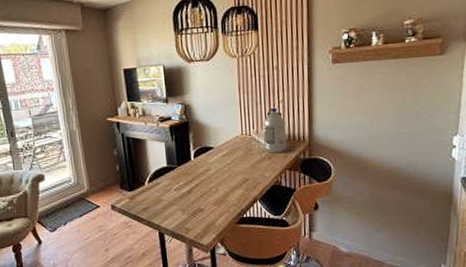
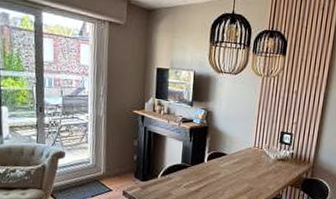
water jug: present [263,107,287,153] -> none [272,127,296,169]

